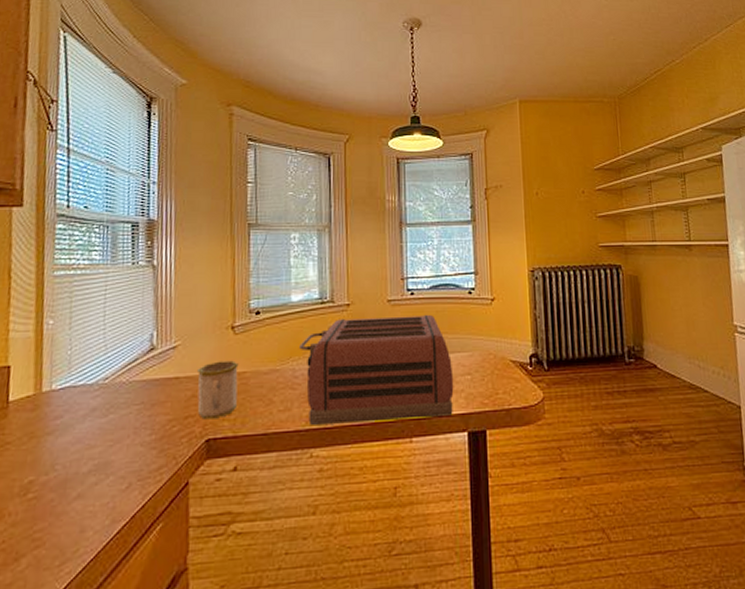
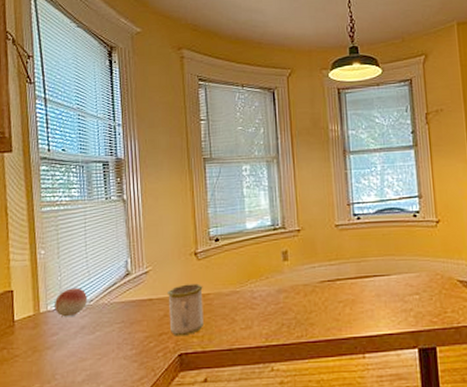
fruit: none [60,363,103,398] -> present [55,287,88,317]
toaster: present [299,314,454,425] -> none [256,237,403,342]

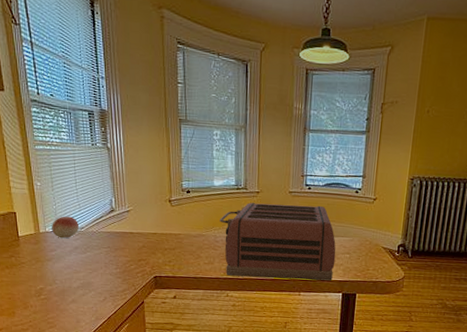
mug: present [166,283,203,336] -> none [145,224,175,264]
toaster: none [256,237,403,342] -> present [220,203,336,281]

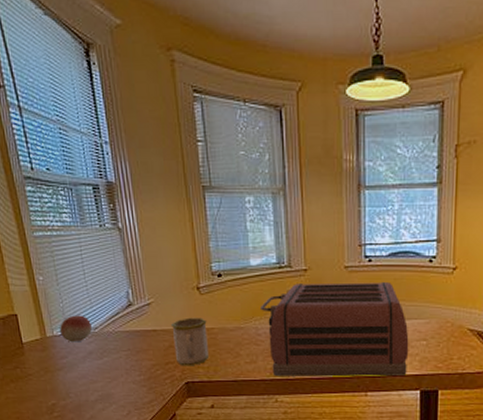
mug: none [145,224,175,264] -> present [170,317,208,366]

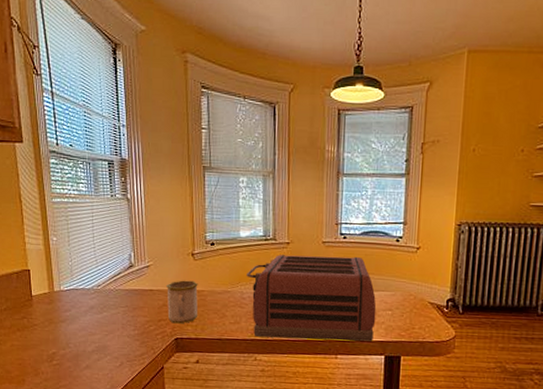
fruit: present [60,315,93,343] -> none [67,273,96,298]

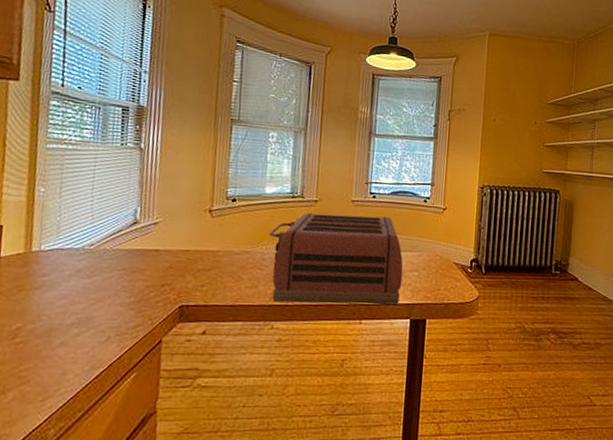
mug: present [165,280,198,324] -> none [174,239,214,289]

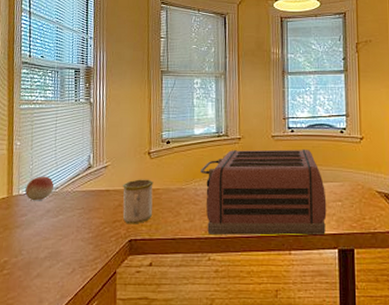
fruit: none [49,230,89,259] -> present [25,176,55,201]
mug: none [174,239,214,289] -> present [122,179,154,224]

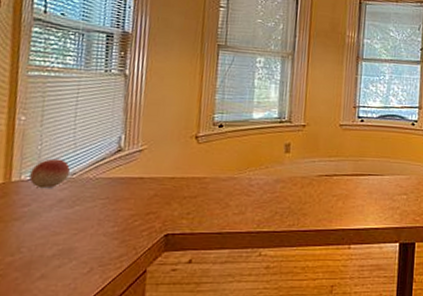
mug: present [122,179,154,224] -> none [159,166,200,217]
toaster: present [200,149,327,236] -> none [257,138,392,229]

